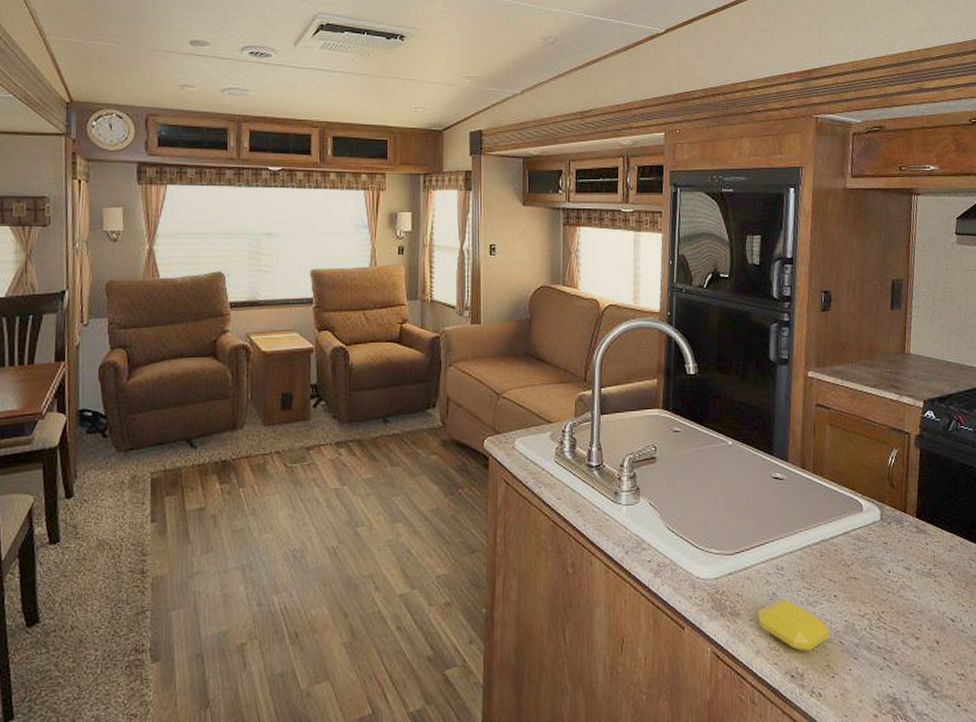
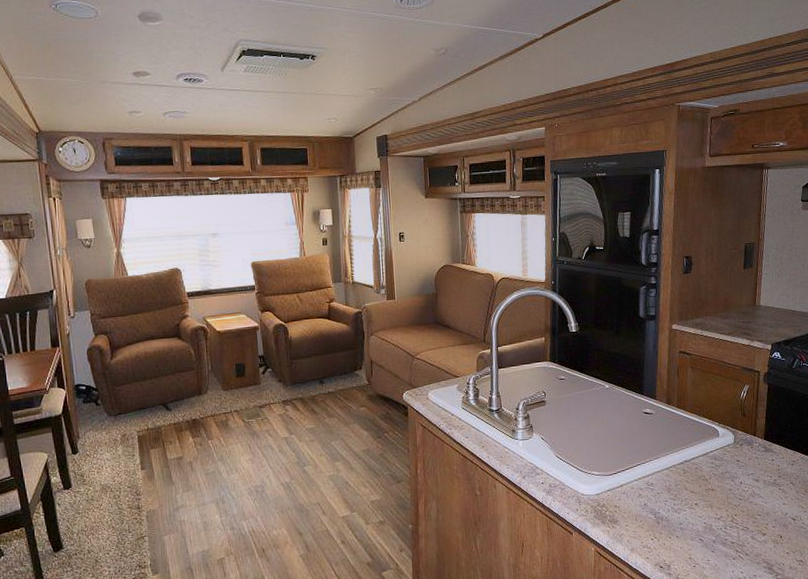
soap bar: present [756,599,830,651] -> none [631,508,692,547]

